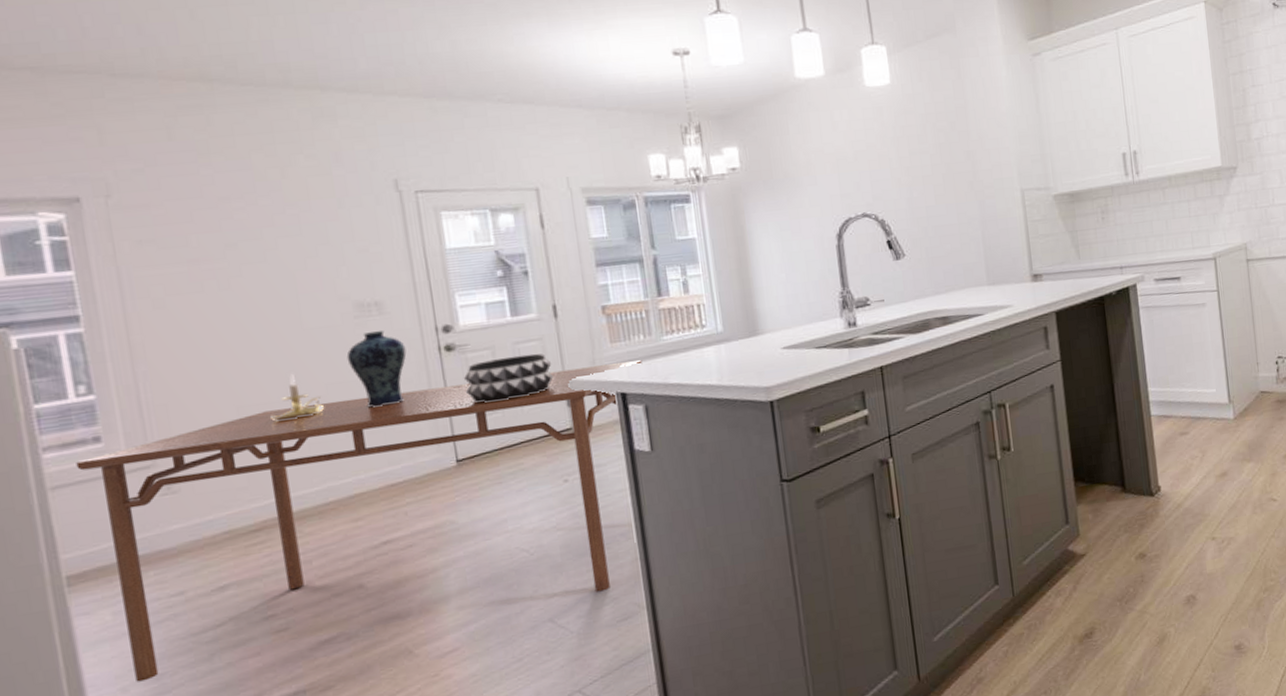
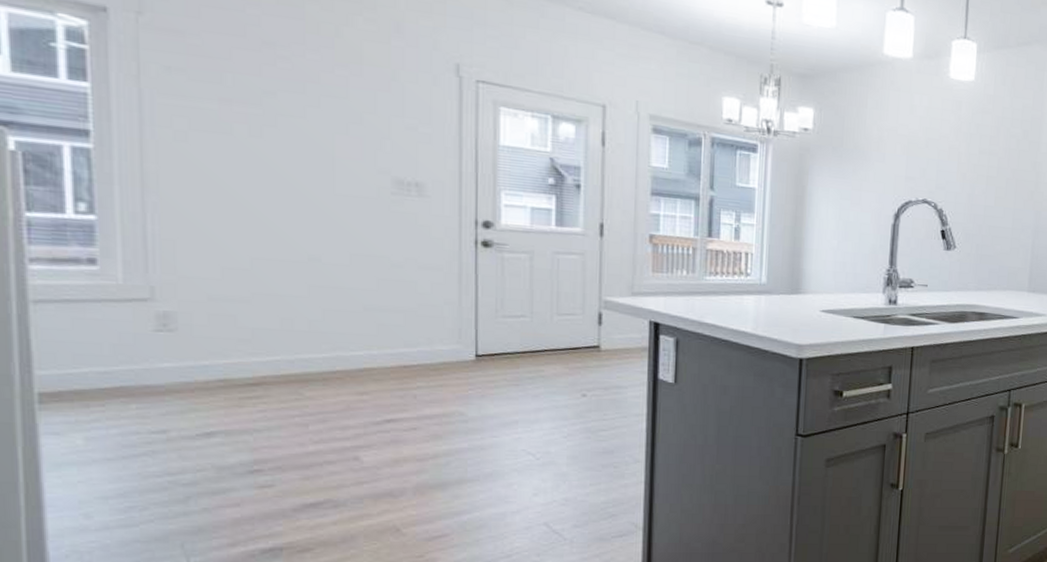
dining table: present [76,360,643,682] -> none [65,268,681,511]
candle holder: present [270,373,324,422] -> none [286,236,344,283]
vase: present [346,330,407,408] -> none [377,211,441,288]
decorative bowl: present [463,353,554,403] -> none [496,264,590,307]

